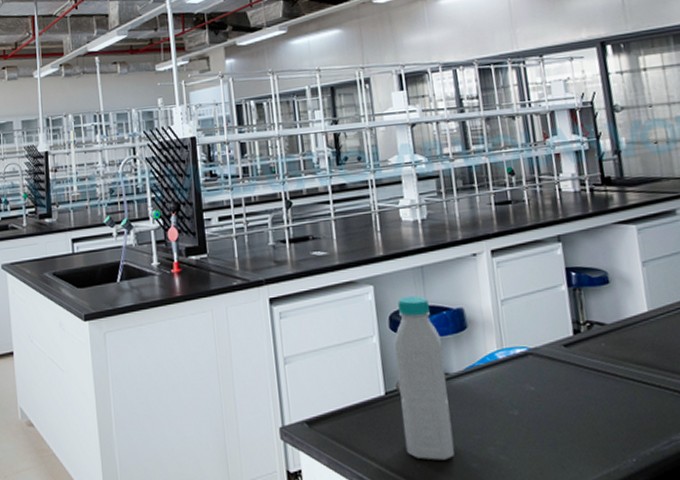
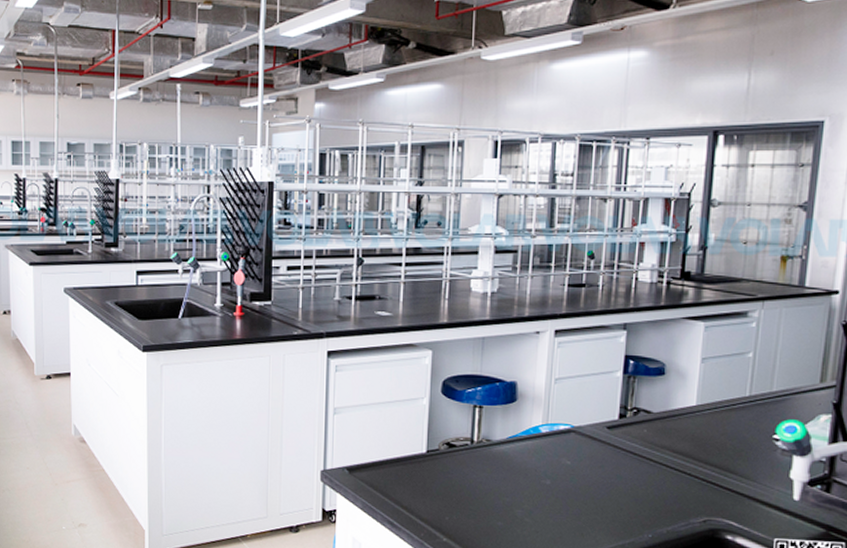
plastic bottle: present [394,296,455,460] -> none [438,365,489,516]

